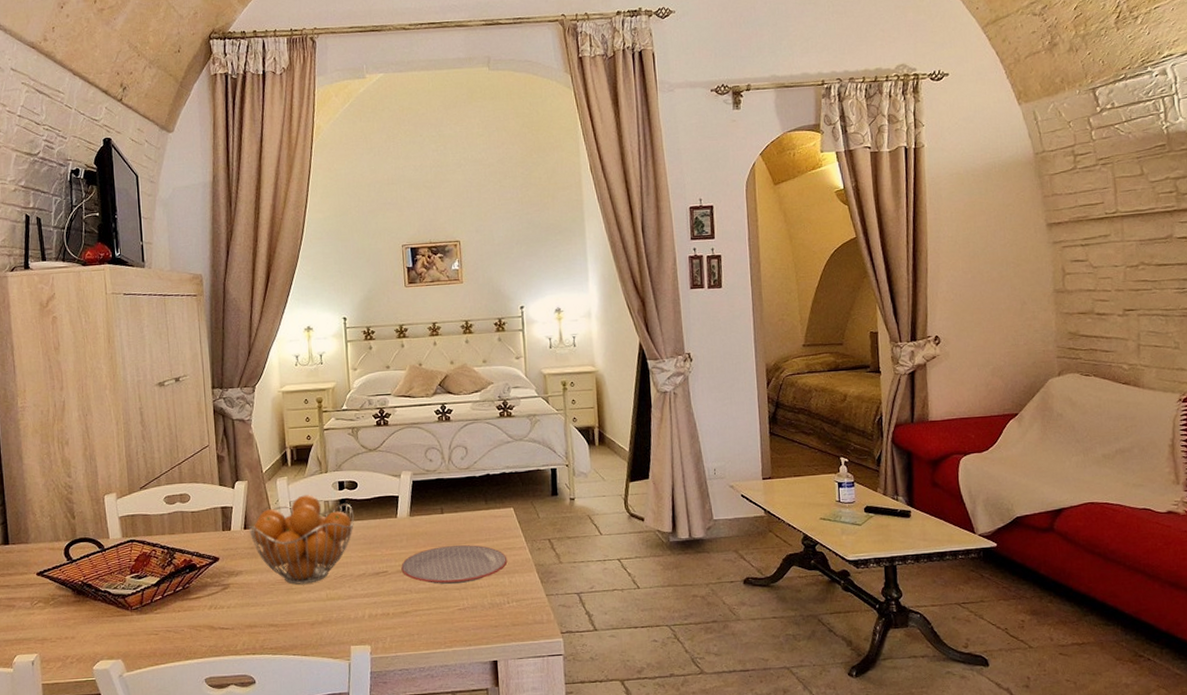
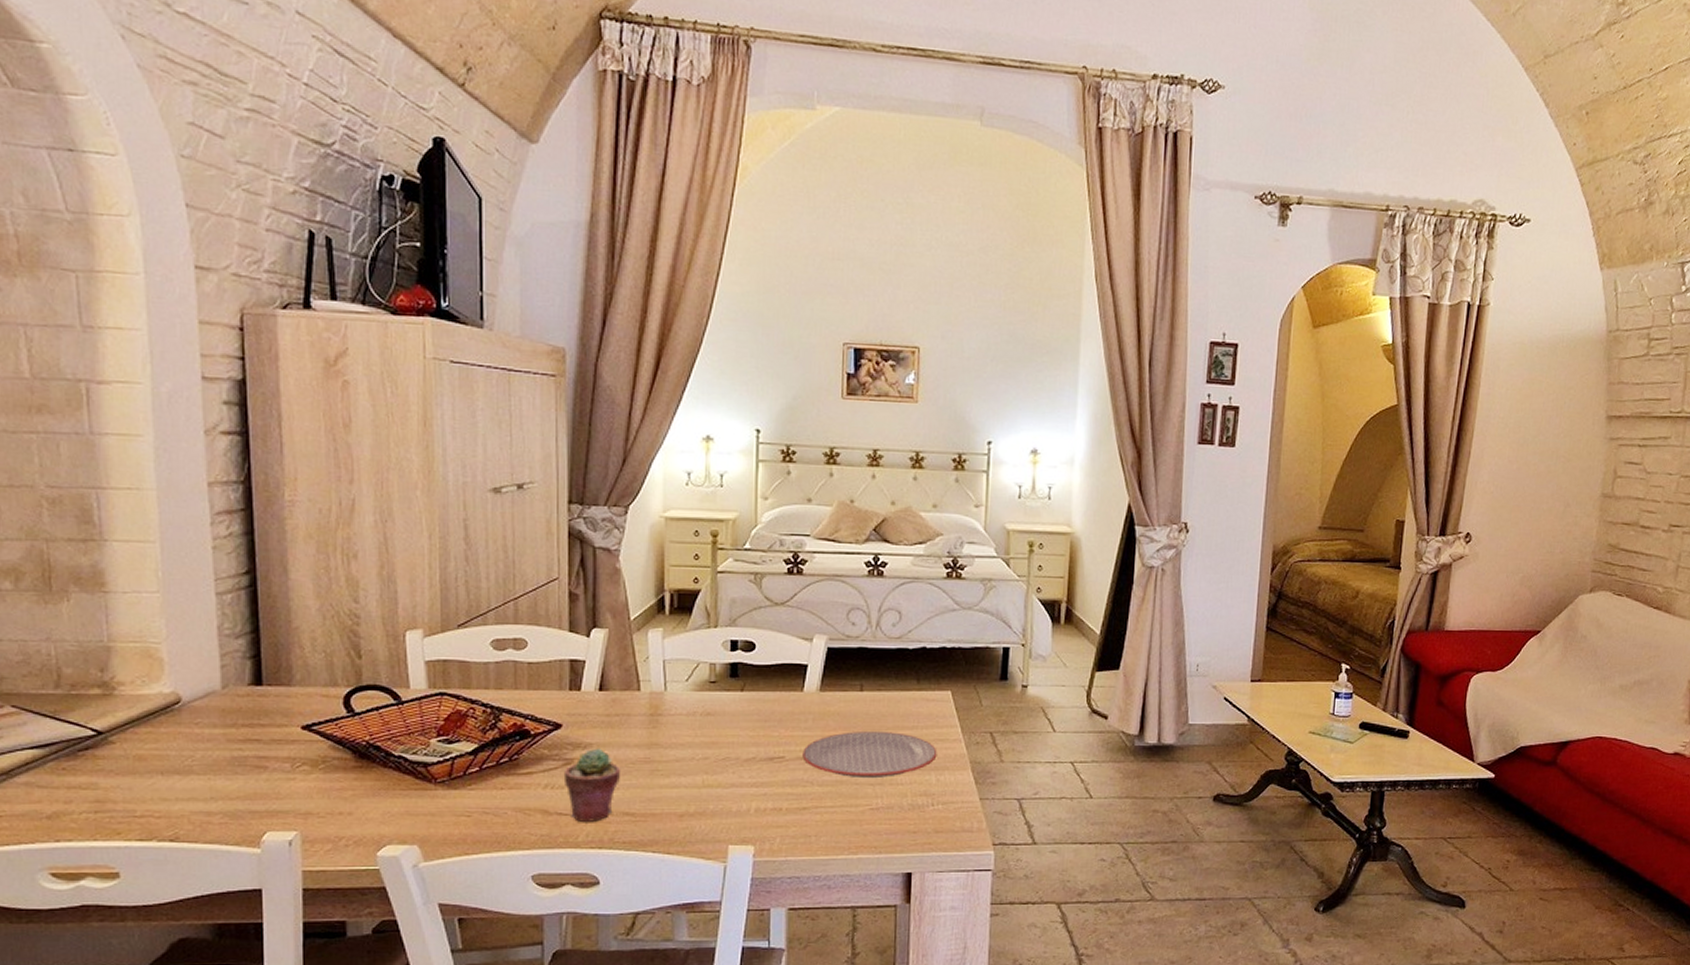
potted succulent: none [223,574,265,634] -> present [563,748,621,822]
fruit basket: present [249,495,355,585] -> none [606,653,748,765]

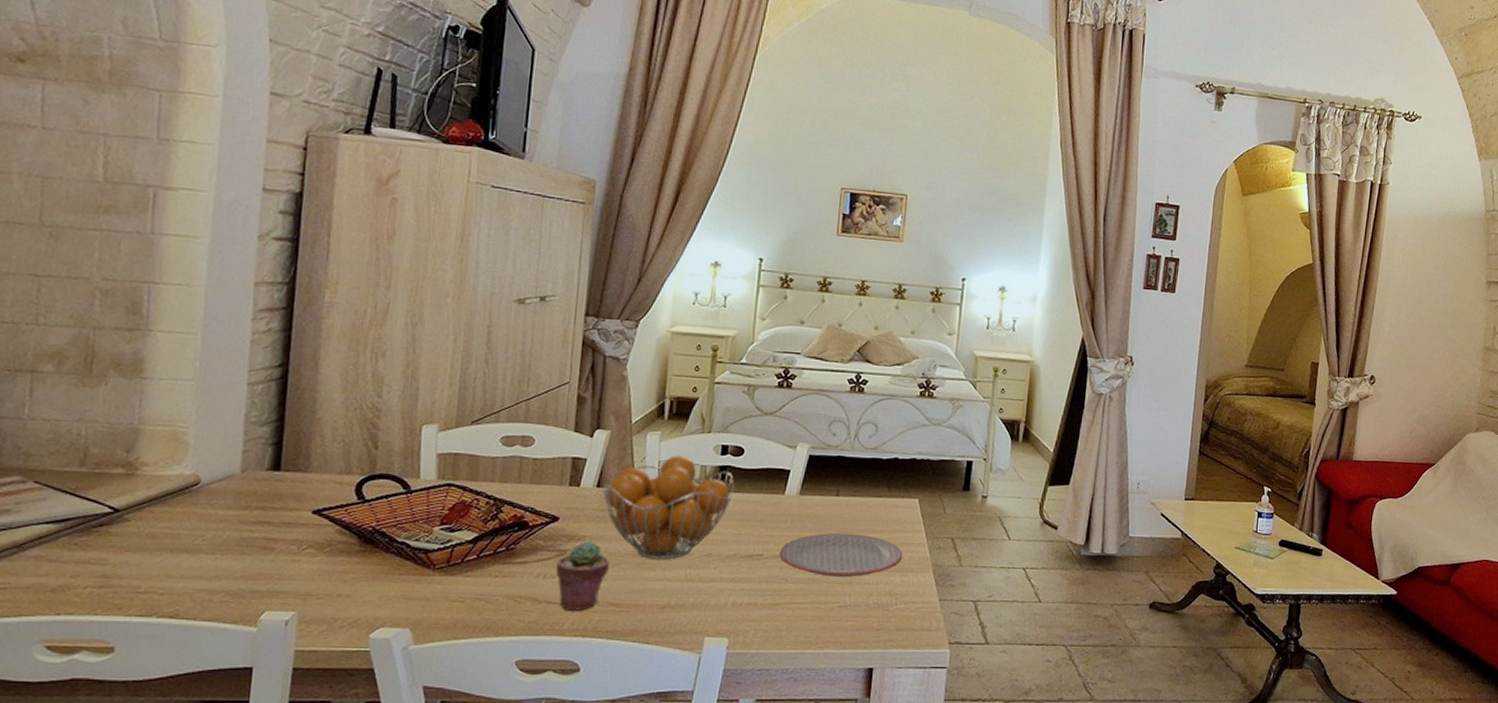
fruit basket: none [606,653,748,765] -> present [603,455,735,560]

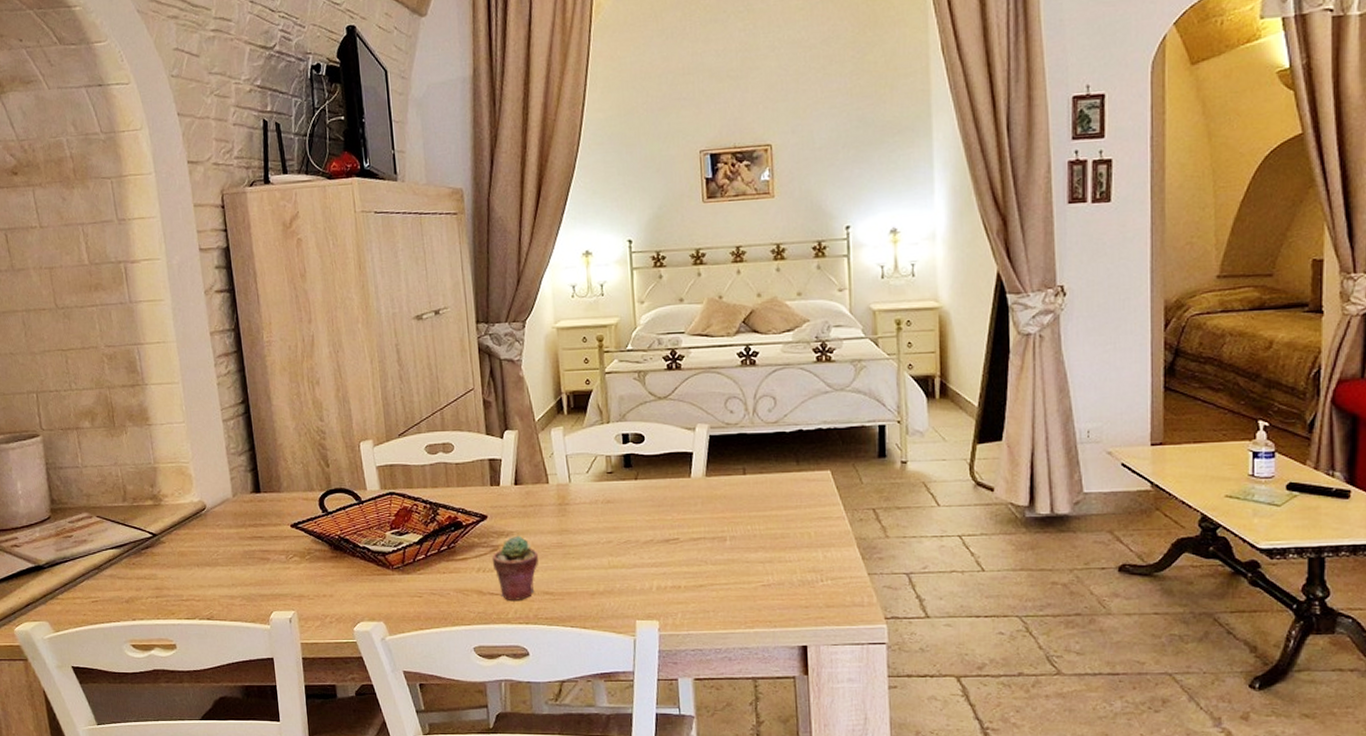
fruit basket: present [603,455,735,560] -> none [520,448,641,549]
plate: present [779,532,903,578] -> none [695,511,822,557]

